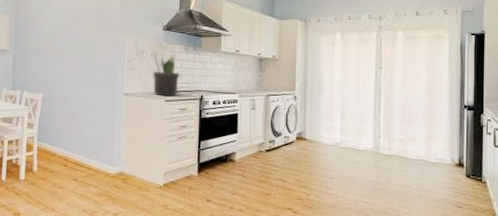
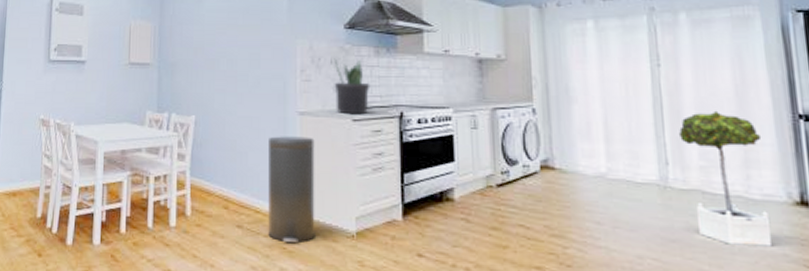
pedal bin: none [97,111,136,192] -> present [267,136,315,243]
potted tree: none [388,101,440,194] -> present [678,110,773,247]

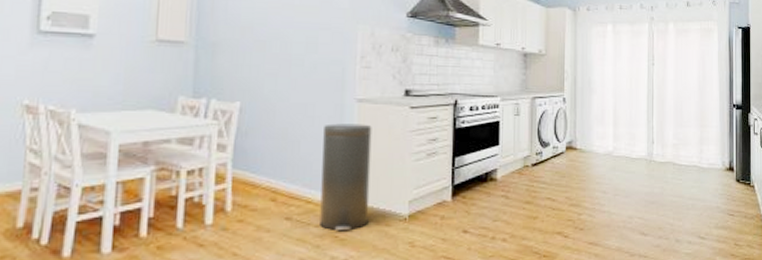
planter: present [334,58,371,115] -> none [394,46,429,102]
potted tree: present [678,110,773,247] -> none [661,101,712,203]

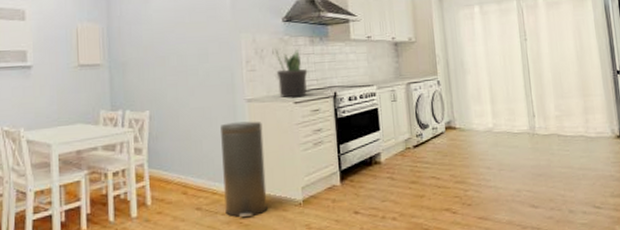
planter: none [394,46,429,102] -> present [275,49,308,98]

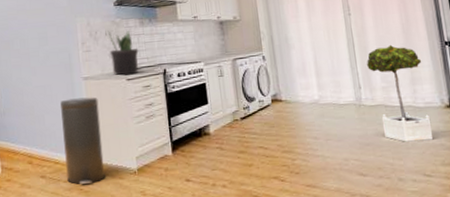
potted tree: none [540,72,604,173] -> present [366,44,434,142]

